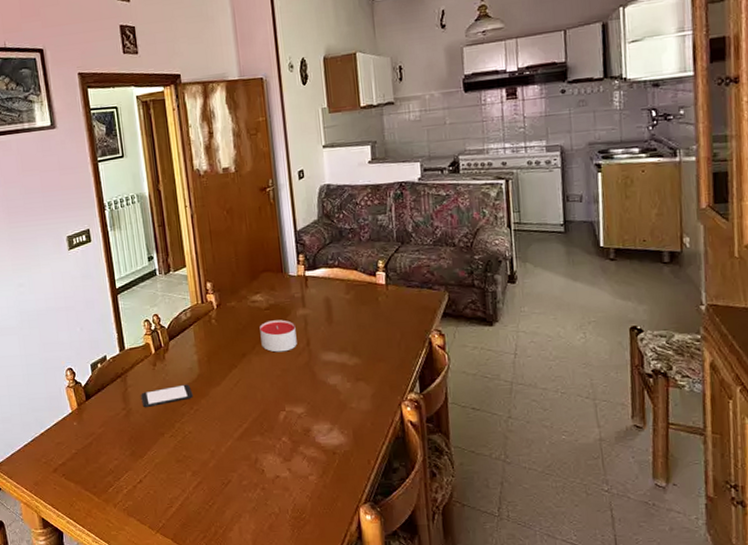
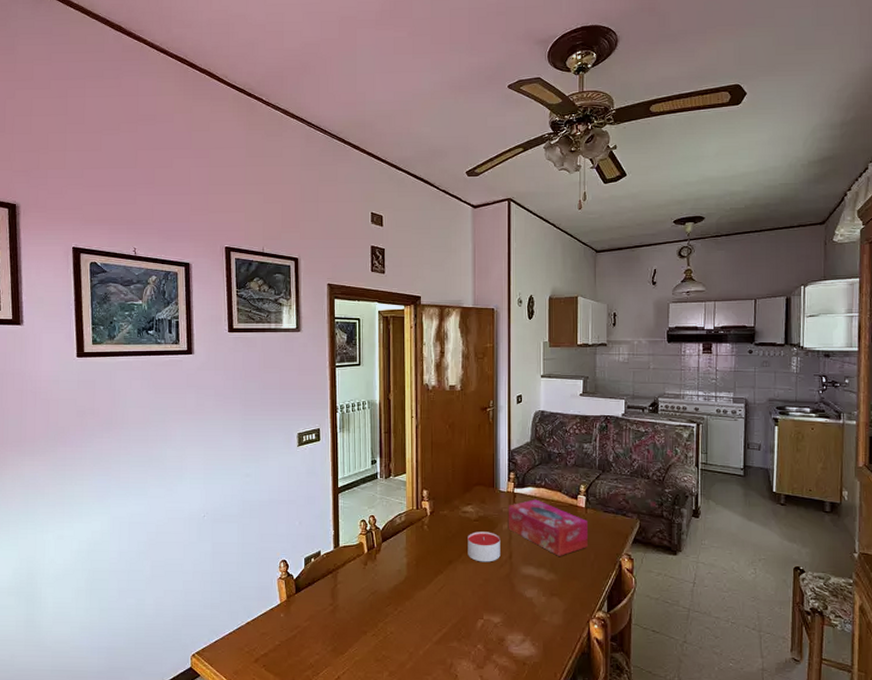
smartphone: present [141,384,193,408] -> none [349,585,398,606]
tissue box: none [300,280,392,339] -> present [508,499,588,556]

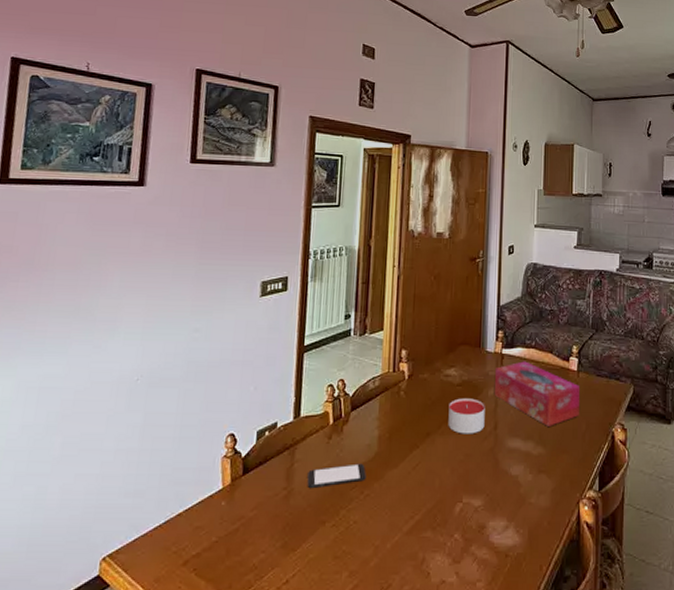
smartphone: none [349,585,398,606] -> present [307,463,366,489]

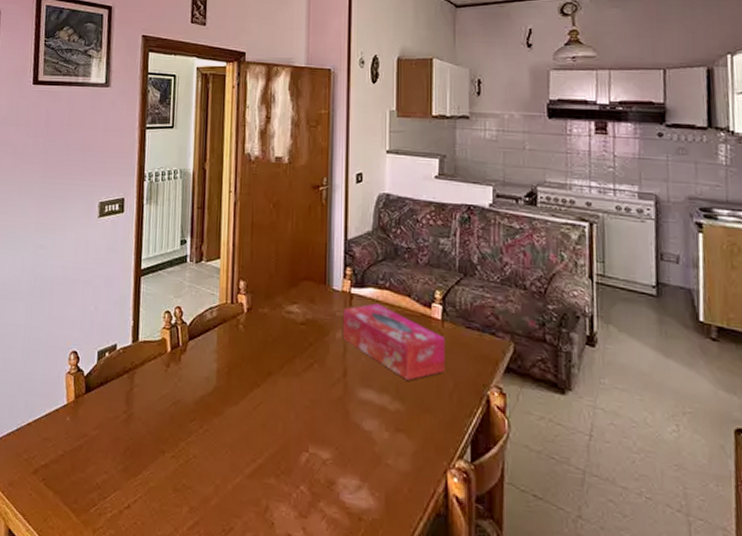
smartphone: present [307,463,366,489] -> none [146,395,205,417]
candle: present [448,398,485,434] -> none [291,338,333,379]

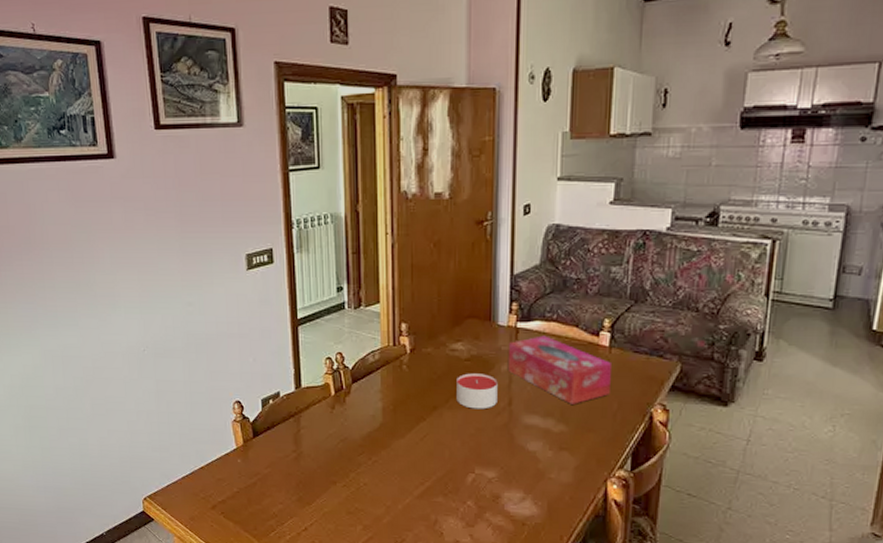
candle: none [291,338,333,379] -> present [456,373,498,410]

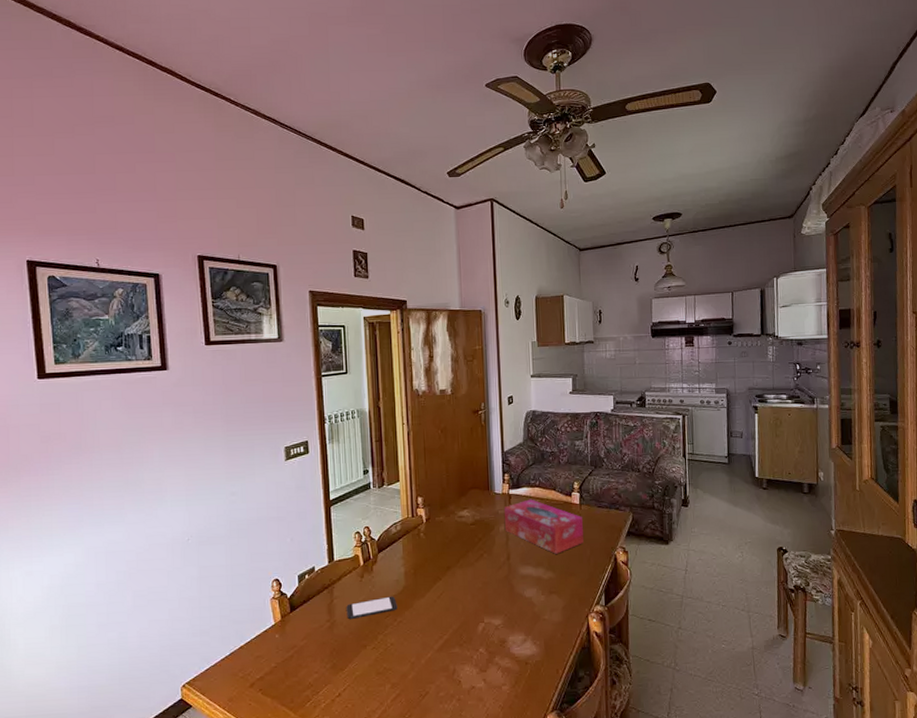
smartphone: none [315,432,373,453] -> present [346,596,398,620]
candle: present [456,373,498,410] -> none [465,535,499,566]

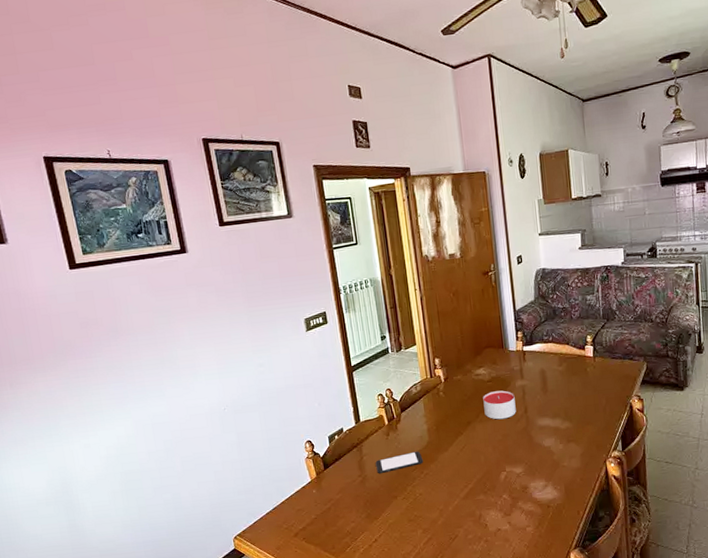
candle: none [465,535,499,566] -> present [483,390,516,420]
tissue box: present [503,499,584,554] -> none [518,354,599,405]

